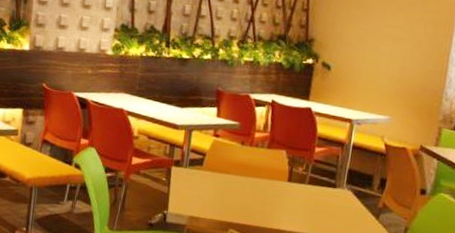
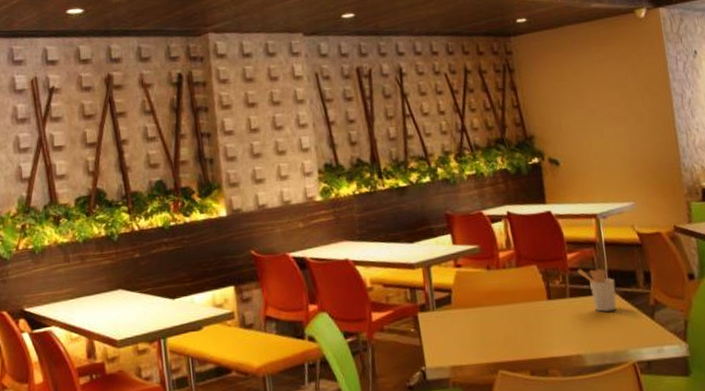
utensil holder: none [321,162,353,204] -> present [577,268,617,312]

